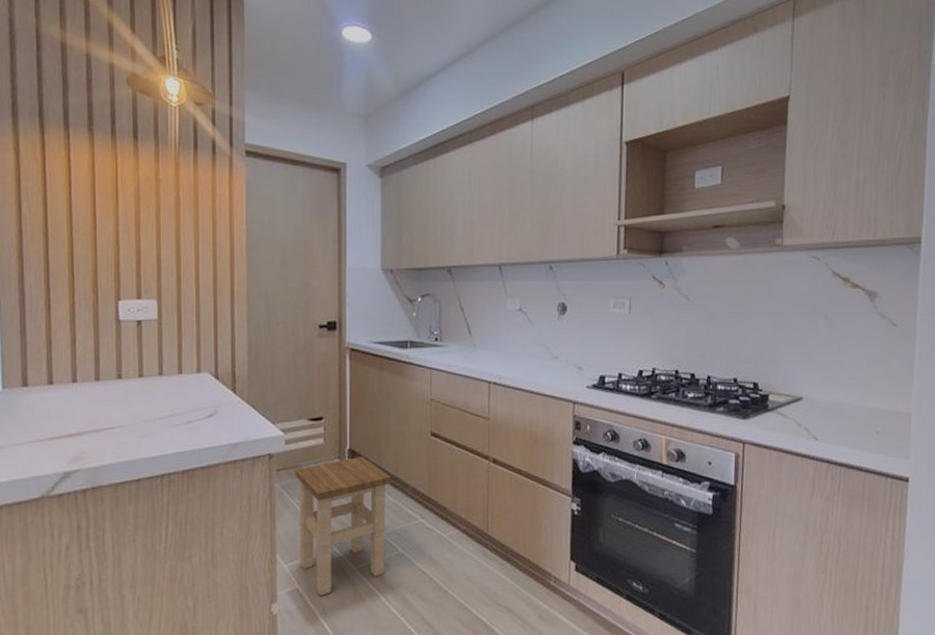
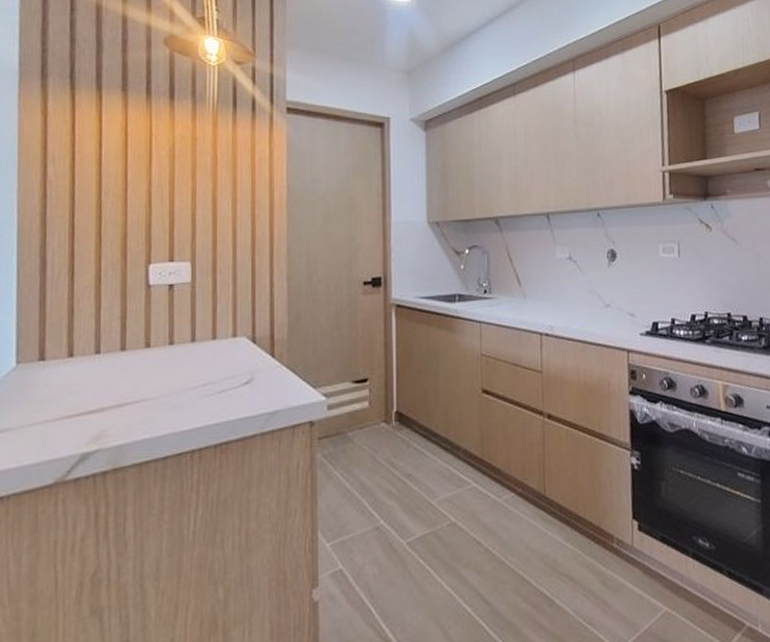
stool: present [295,457,392,596] -> none [338,419,442,576]

